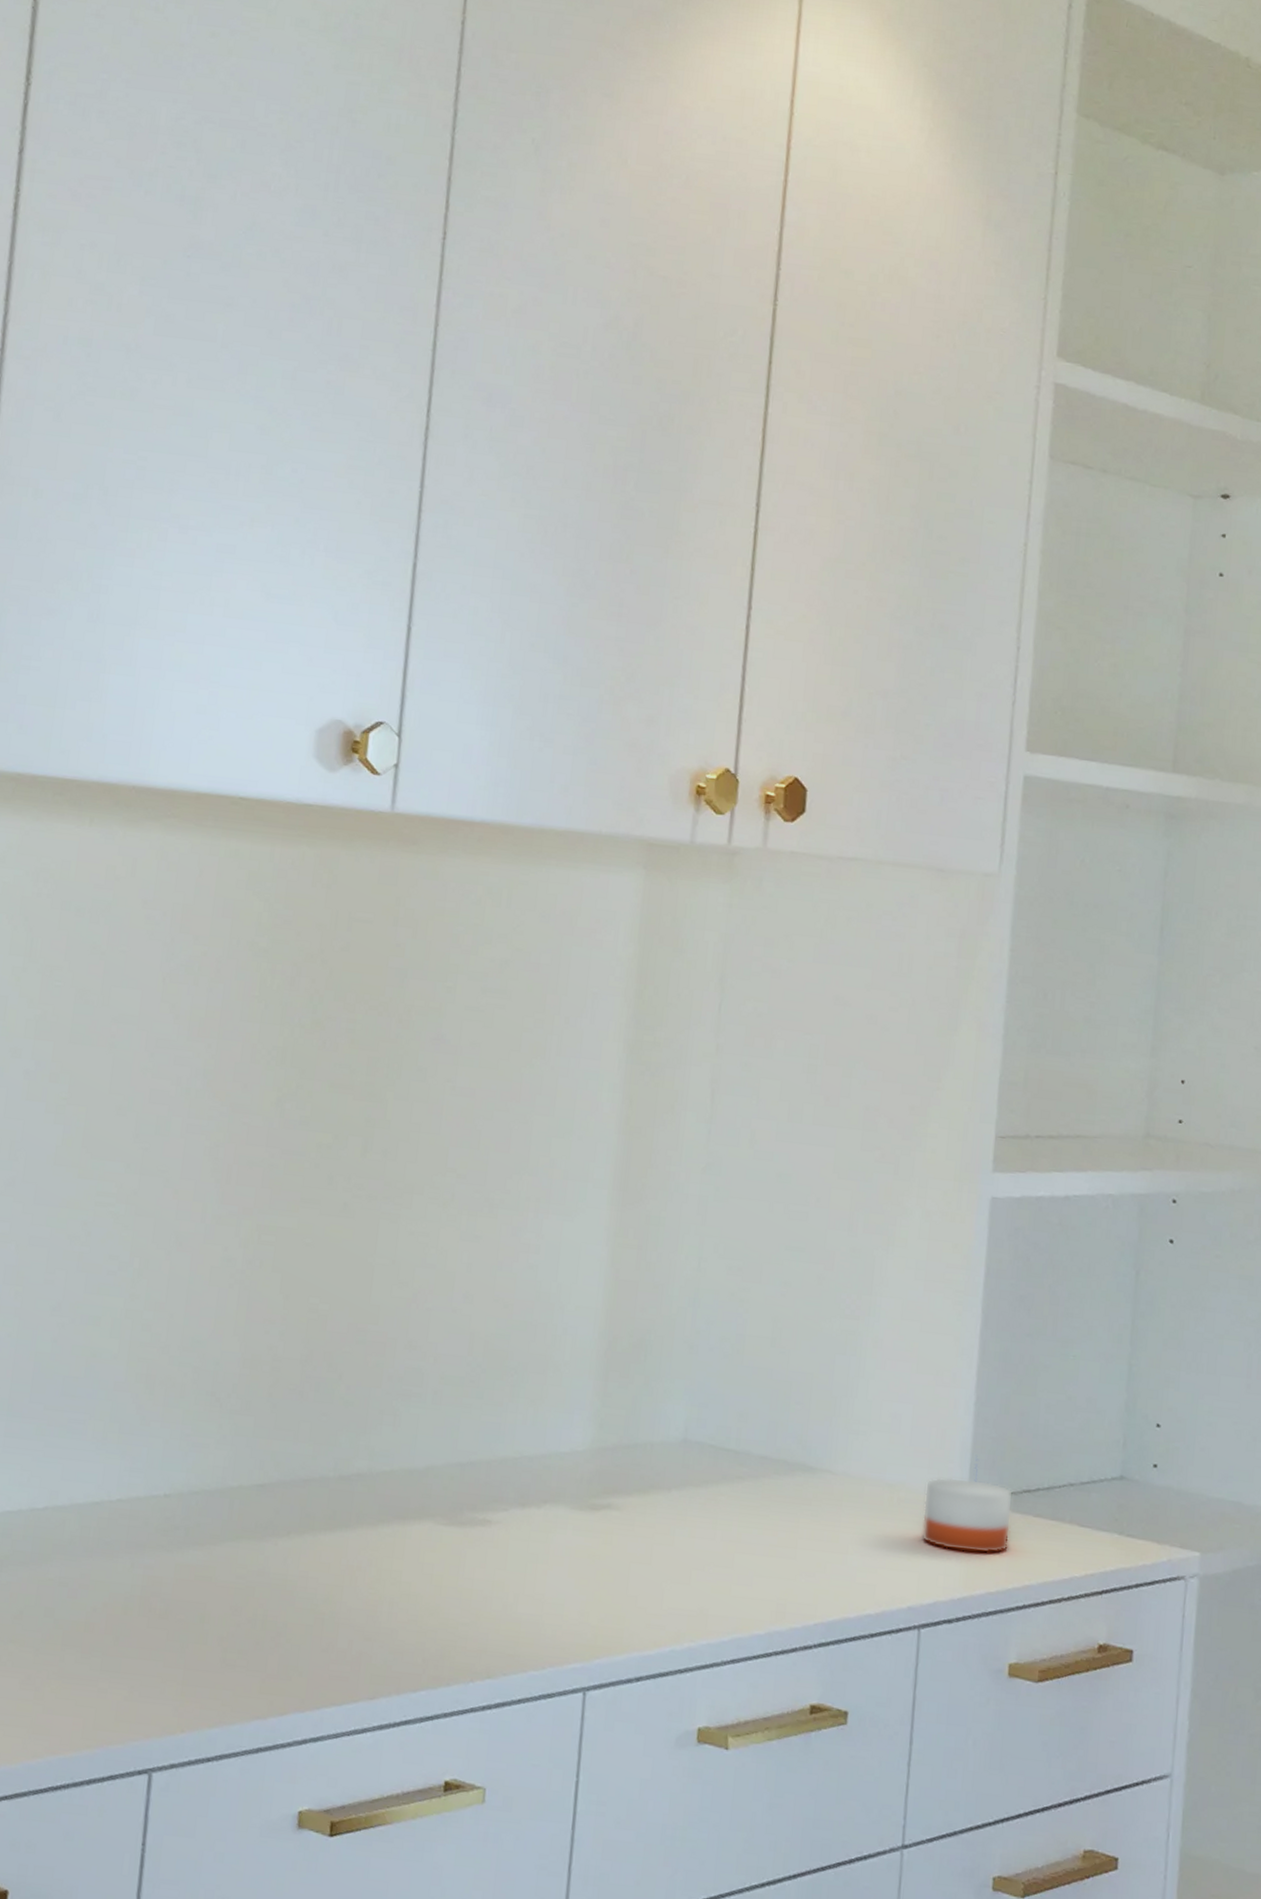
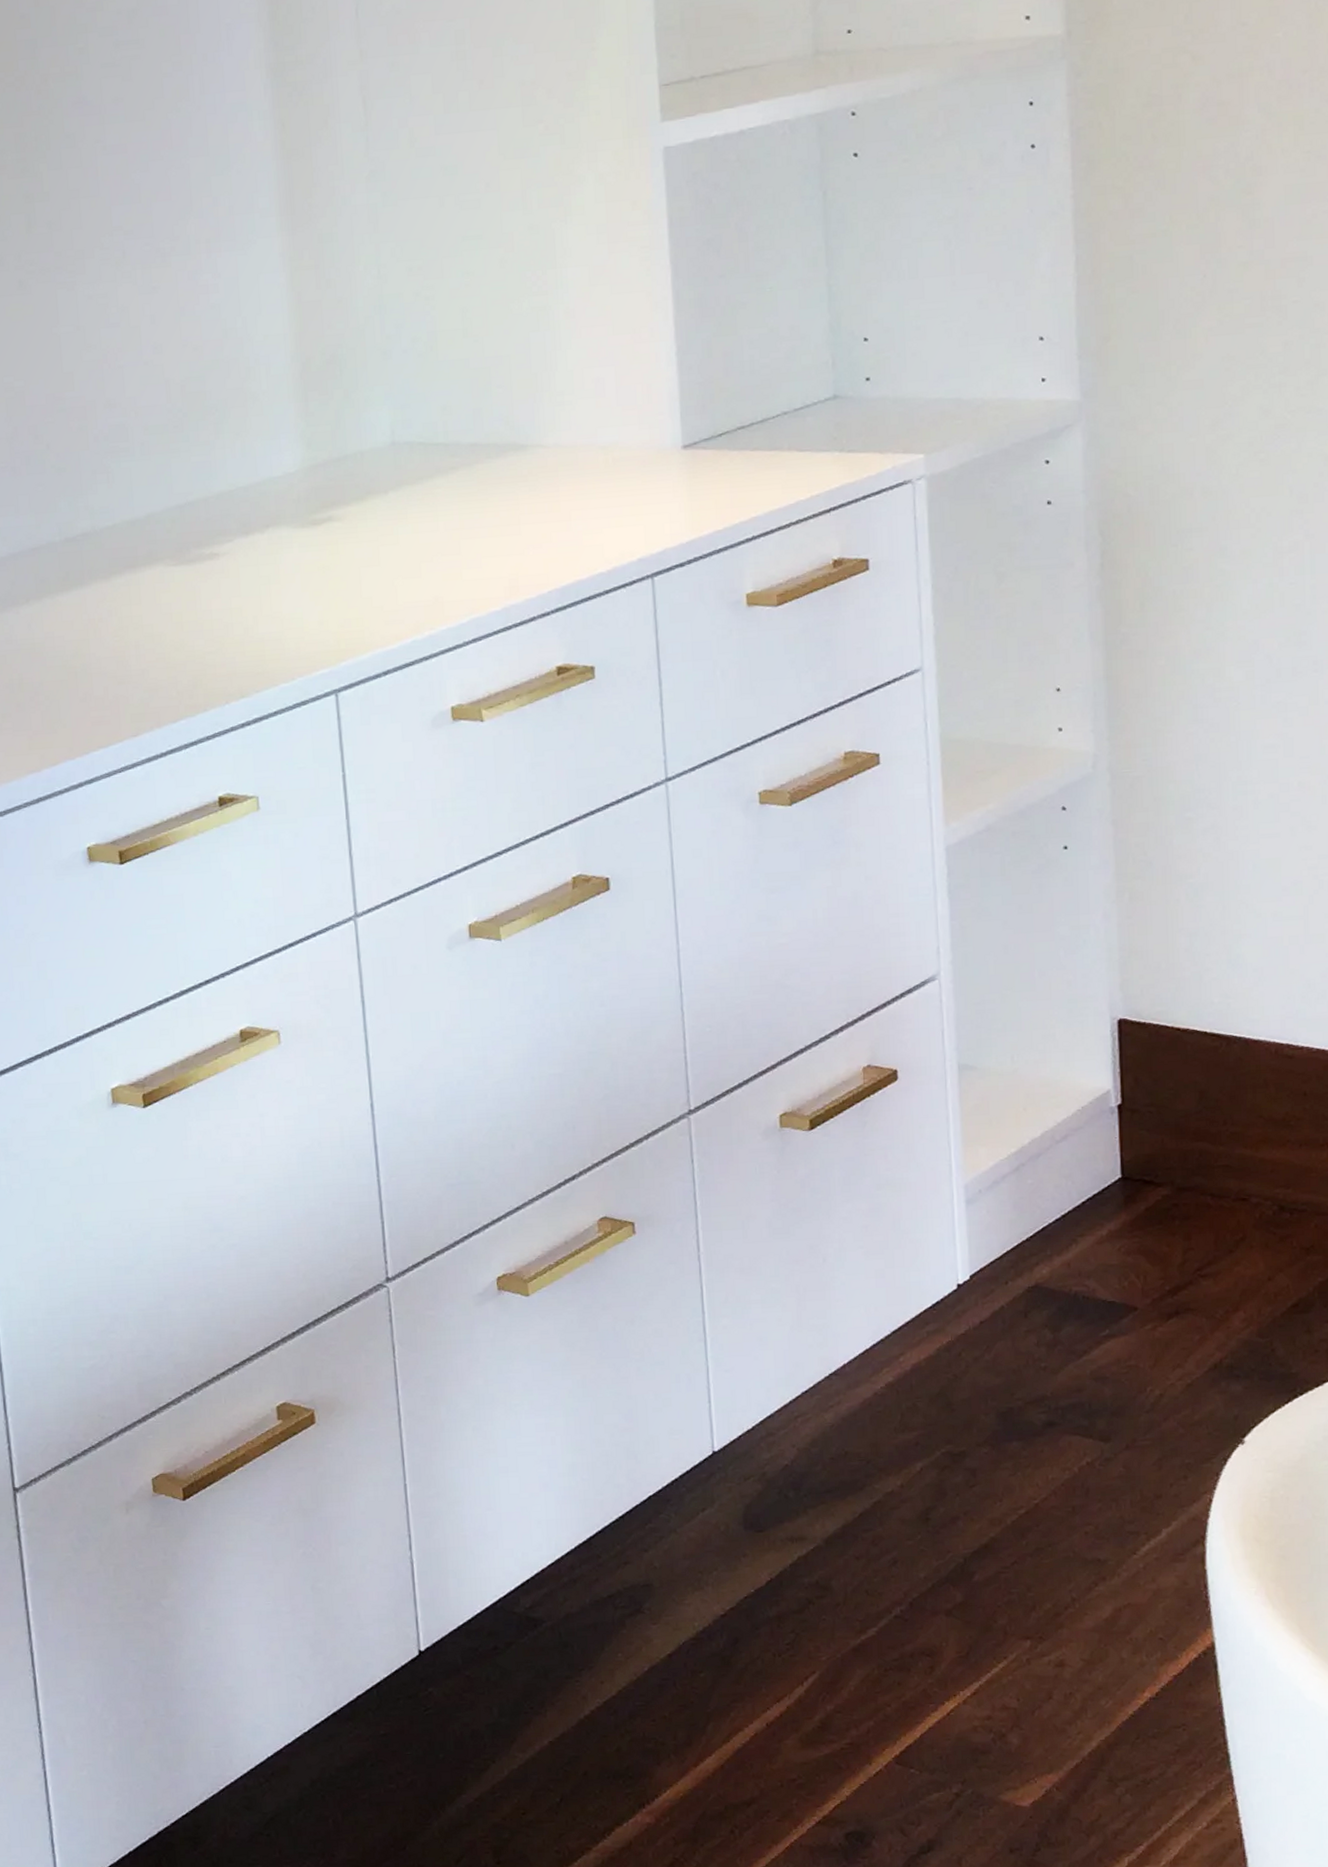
candle: present [921,1458,1014,1554] -> none [638,406,731,498]

